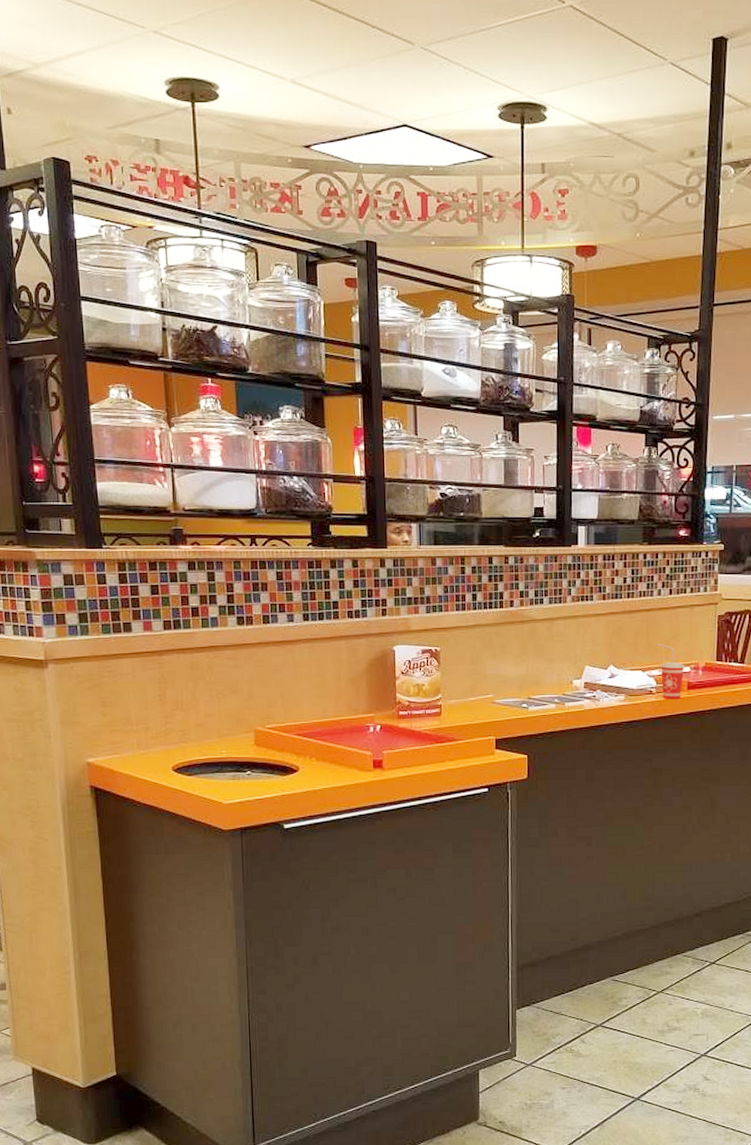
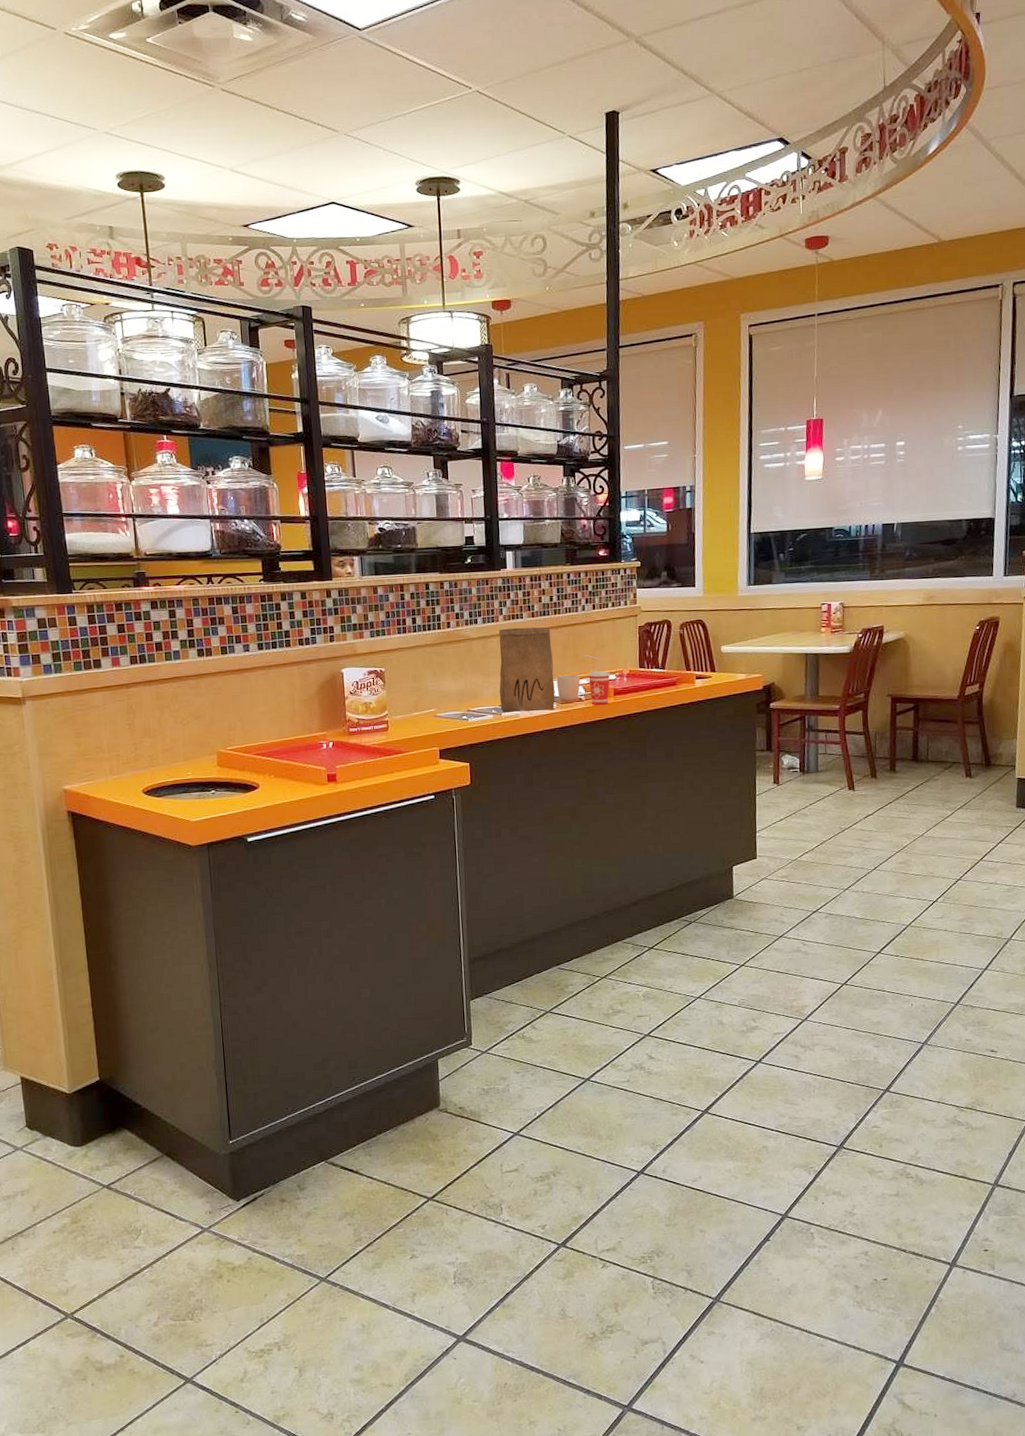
paper bag: none [563,610,624,703] -> present [498,627,555,713]
cup: none [626,664,651,696] -> present [556,674,580,704]

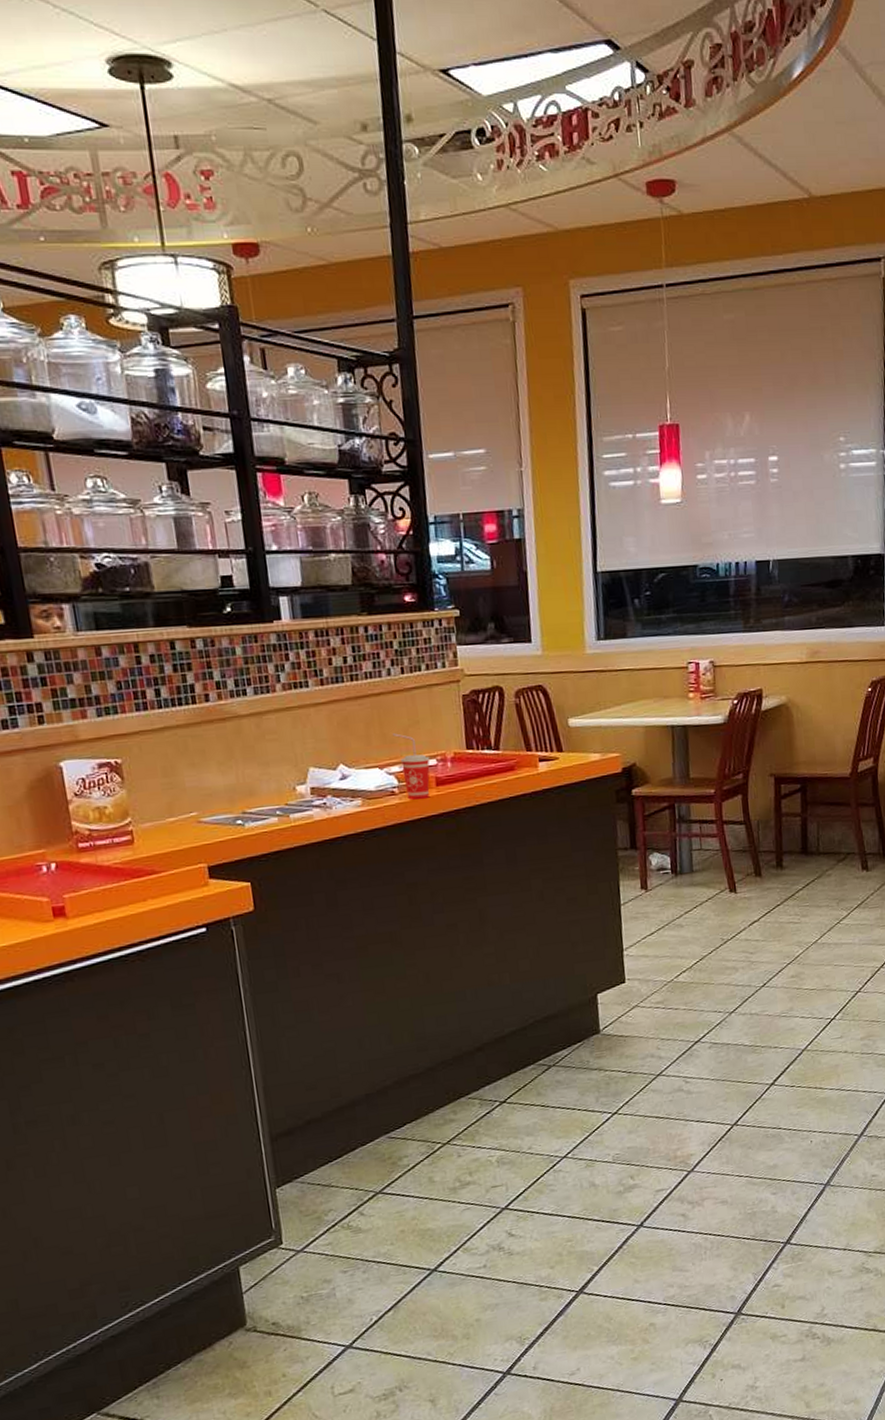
paper bag: present [498,627,555,713] -> none [276,698,360,814]
cup: present [556,674,580,704] -> none [359,760,392,799]

